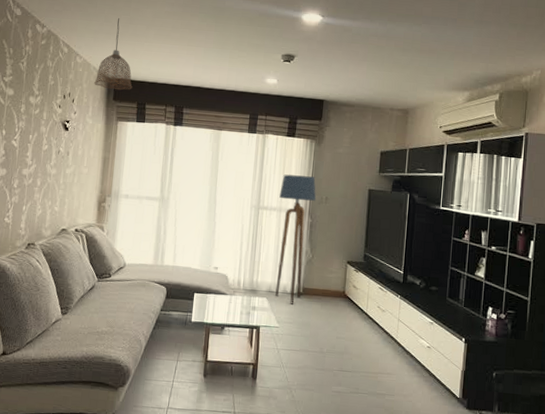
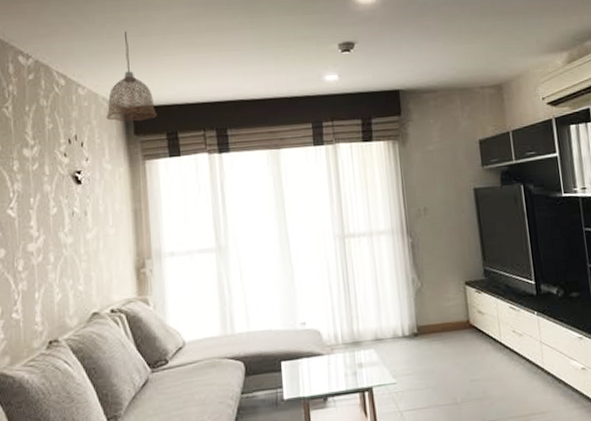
floor lamp: present [275,174,316,305] -> none [366,185,416,351]

